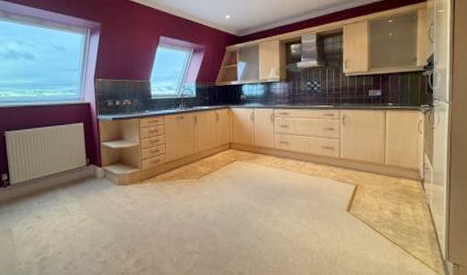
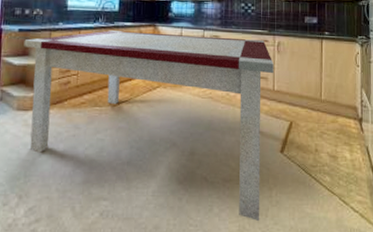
dining table: none [118,114,339,268] -> present [24,30,274,222]

